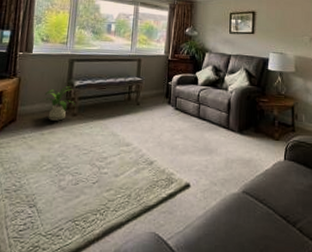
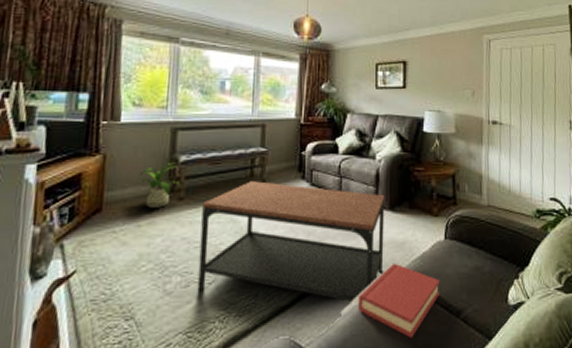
coffee table: none [84,104,235,206] -> present [197,181,385,301]
hardback book: none [211,177,280,242] -> present [358,262,440,339]

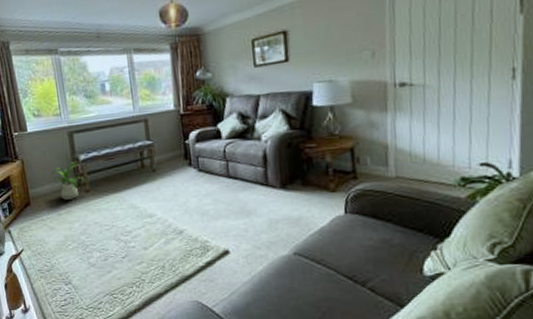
coffee table: present [197,181,385,301] -> none [105,171,279,272]
hardback book: present [358,262,440,339] -> none [257,237,342,304]

